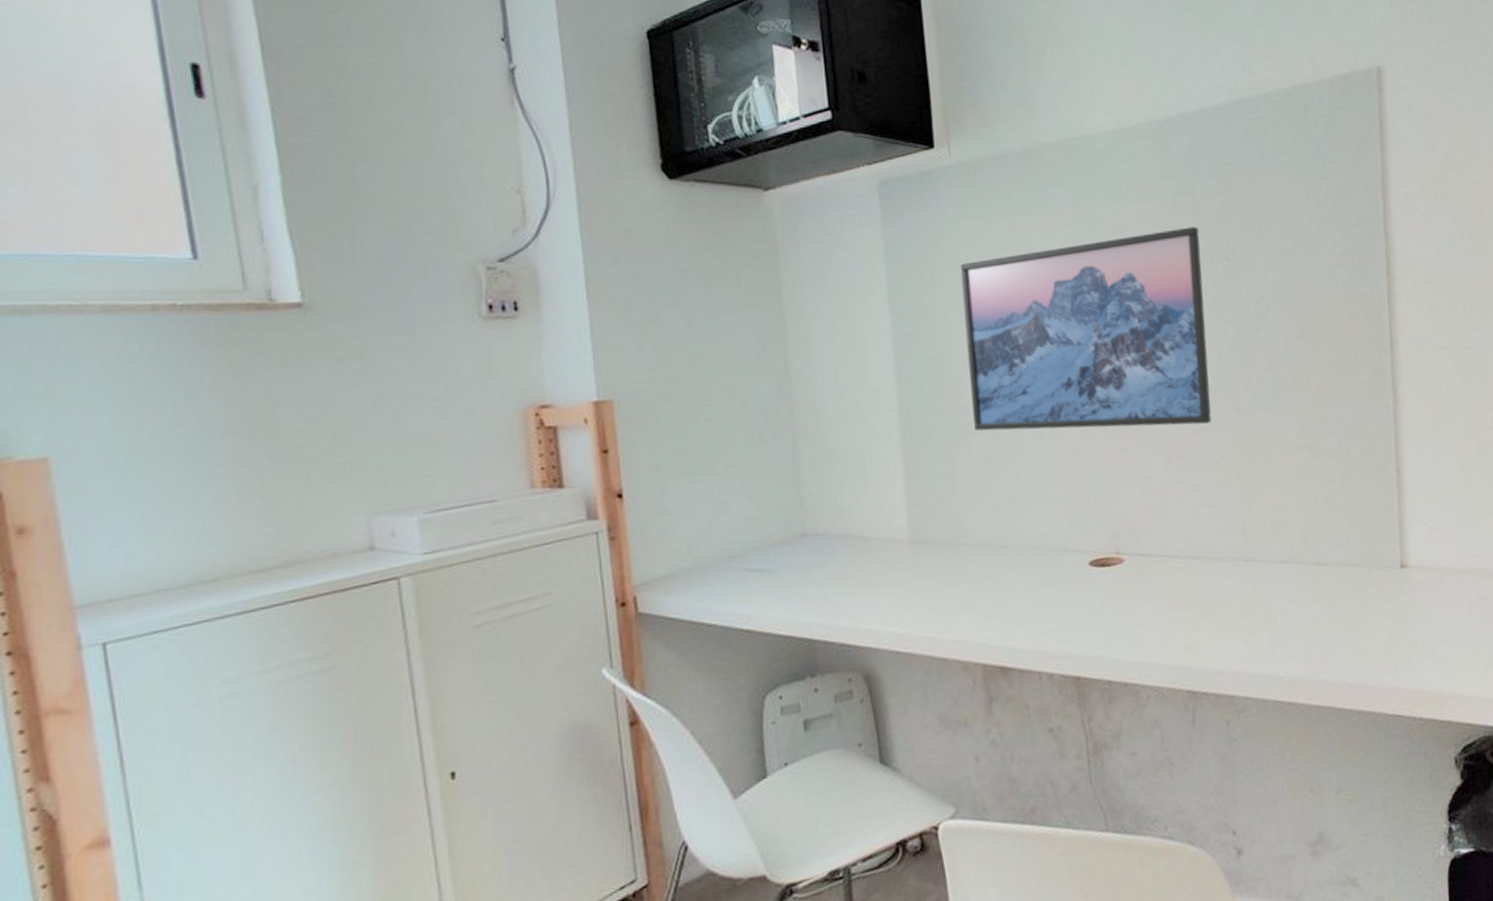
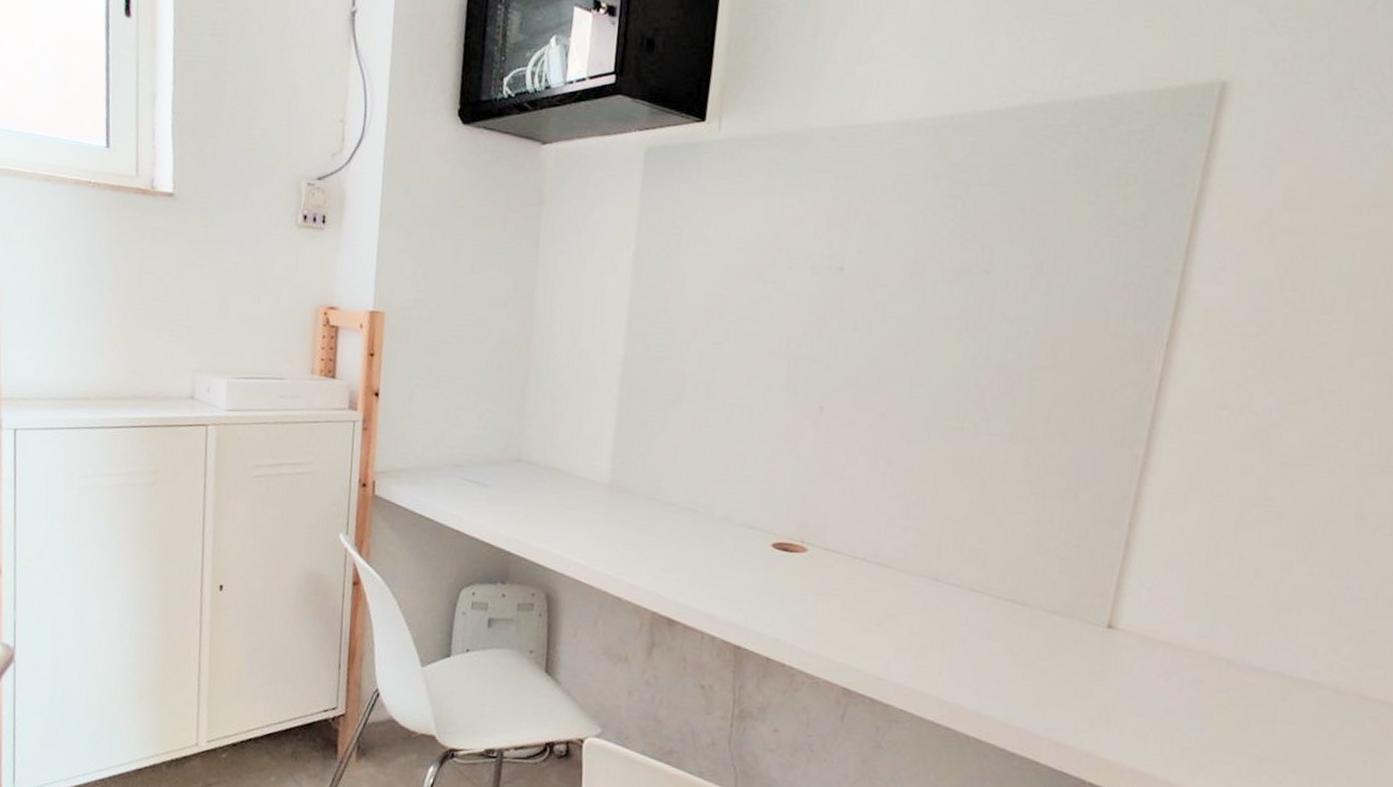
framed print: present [960,227,1212,431] -> none [689,233,963,436]

